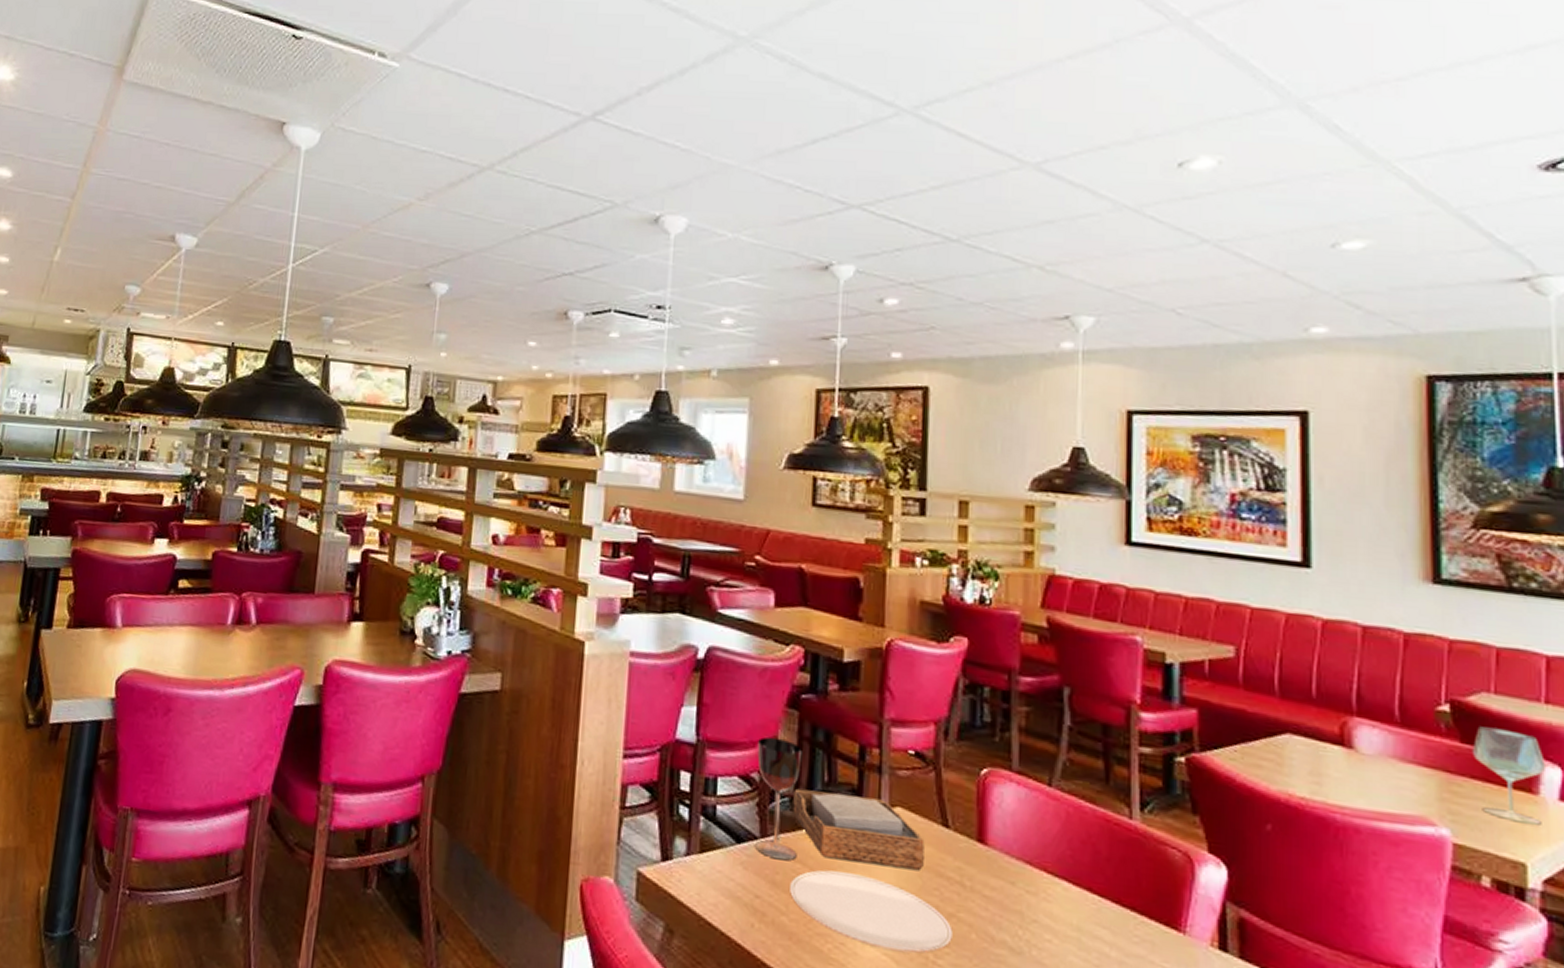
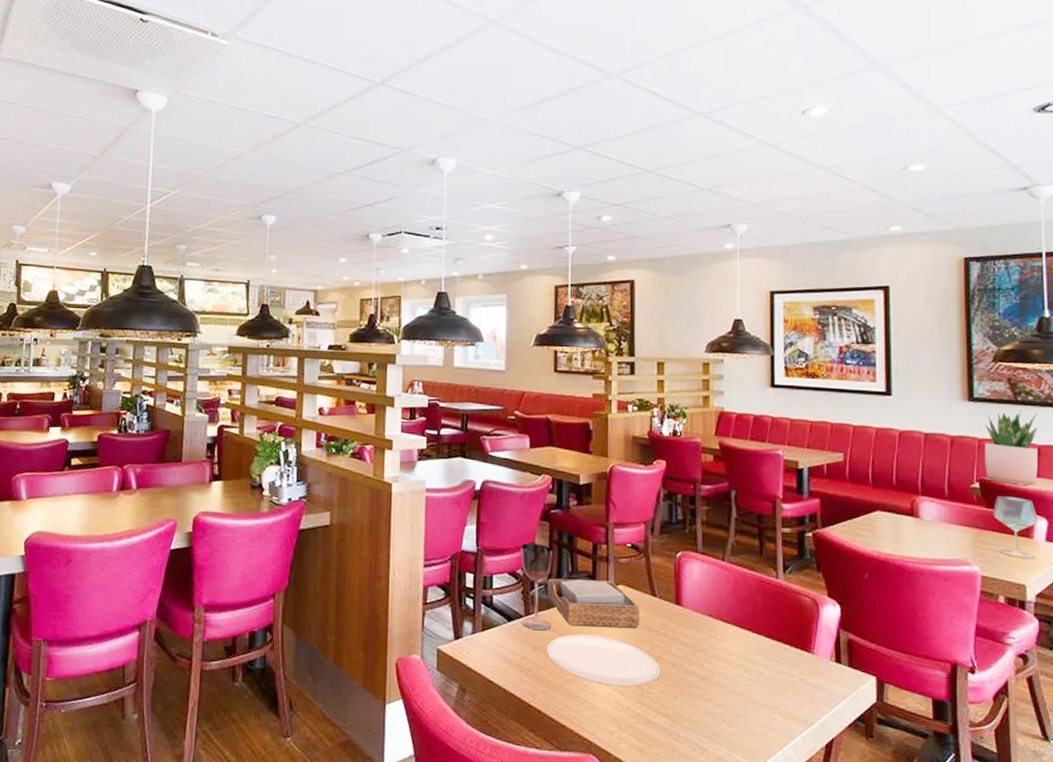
planter: none [1459,601,1546,717] -> present [985,410,1038,487]

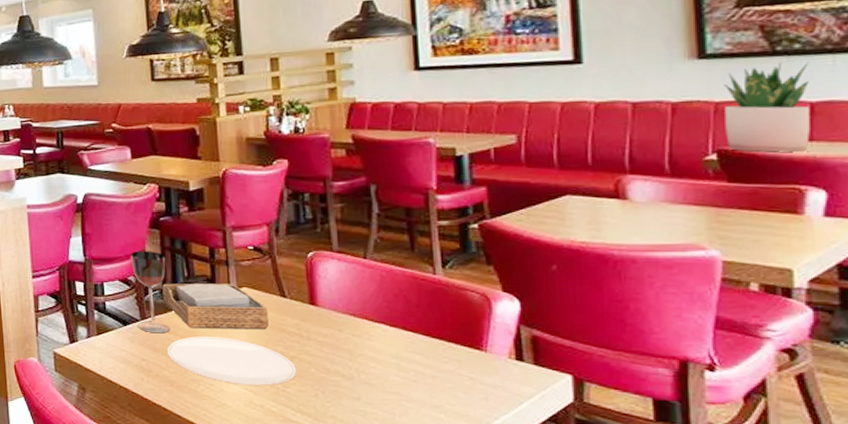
wine glass: present [993,496,1038,560] -> none [738,166,812,239]

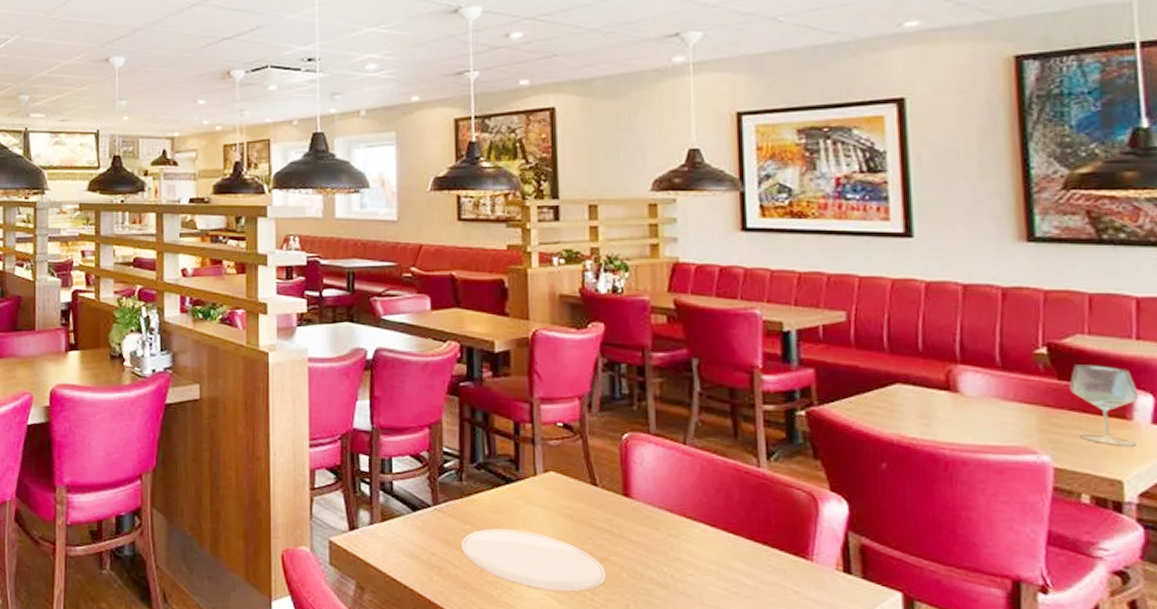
wineglass: present [131,250,170,334] -> none [425,420,466,523]
napkin holder: present [162,283,269,329] -> none [459,462,577,523]
planter: present [724,62,810,153] -> none [1053,252,1137,352]
wine glass: none [738,166,812,239] -> present [1068,364,1140,448]

